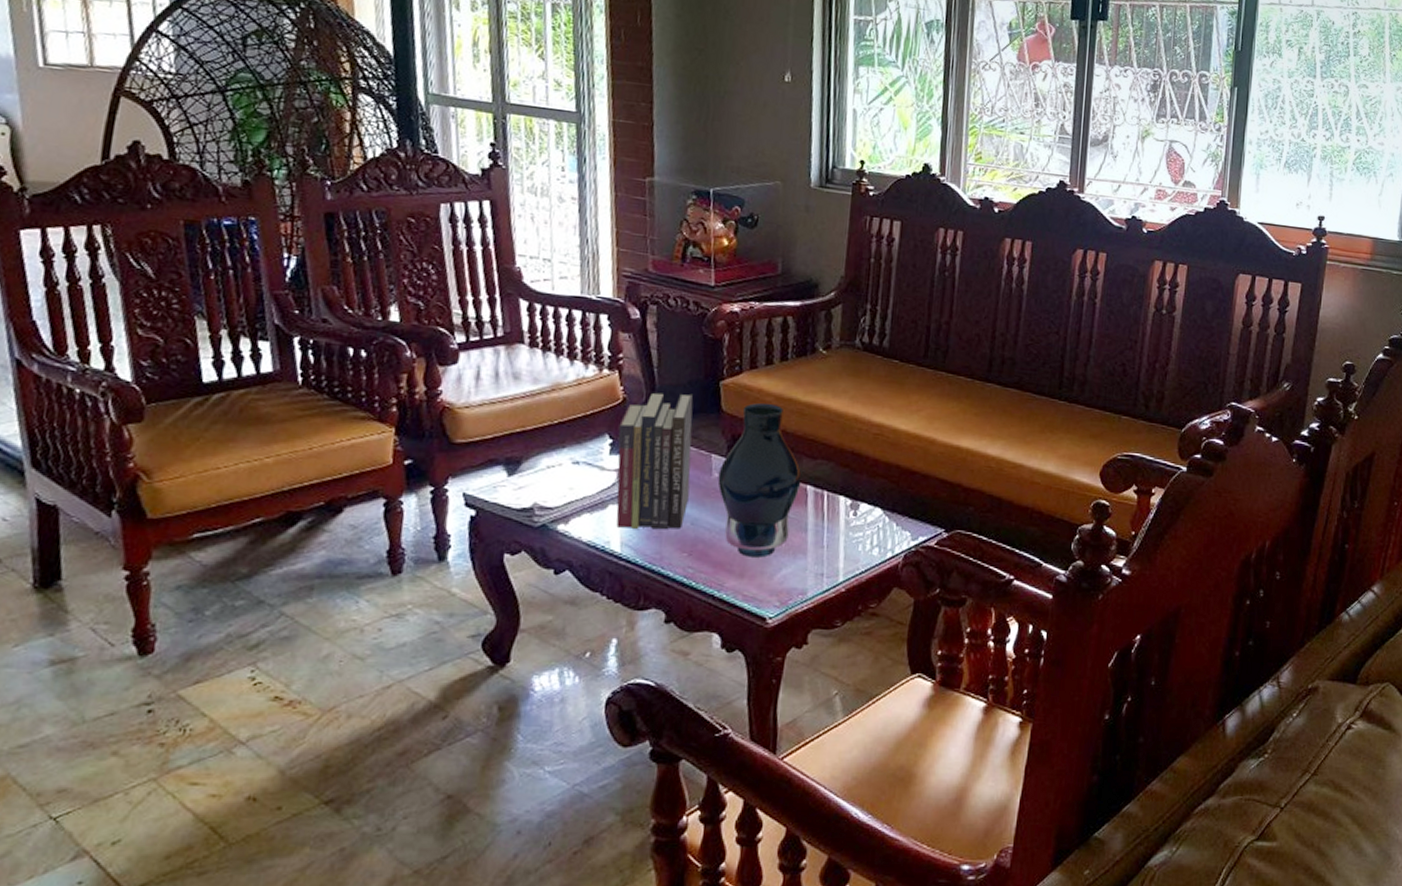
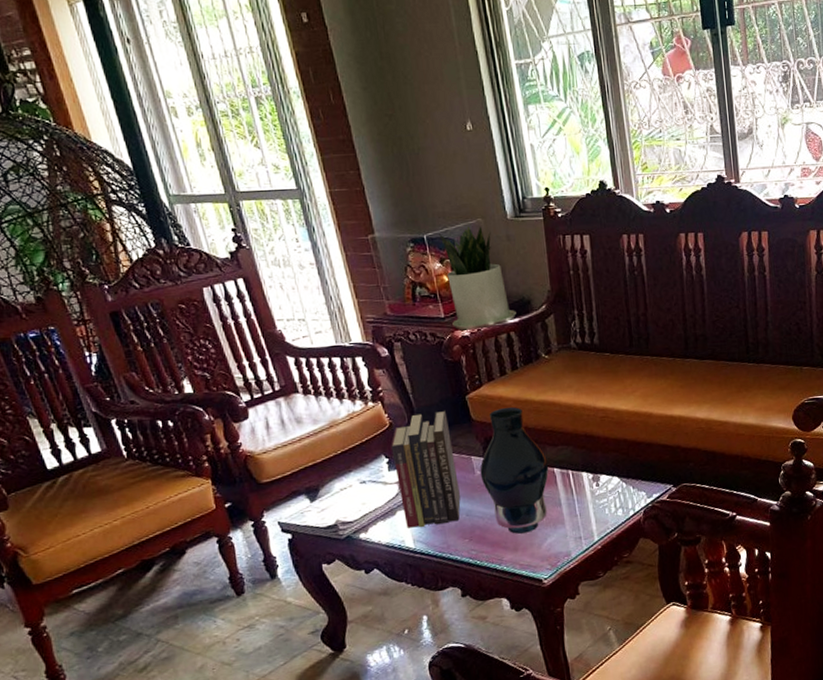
planter: none [721,187,799,307] -> present [439,226,516,330]

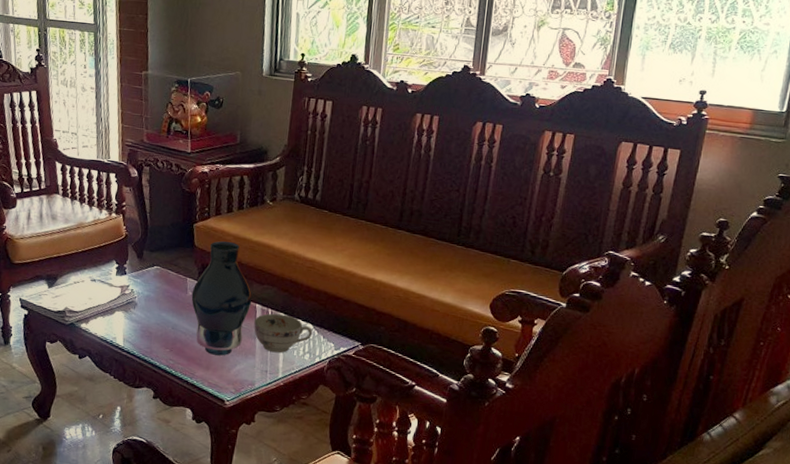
books: present [391,410,461,528] -> none [120,231,175,332]
planter: present [439,226,516,330] -> none [195,76,253,169]
teacup: none [555,472,621,517] -> present [253,313,313,353]

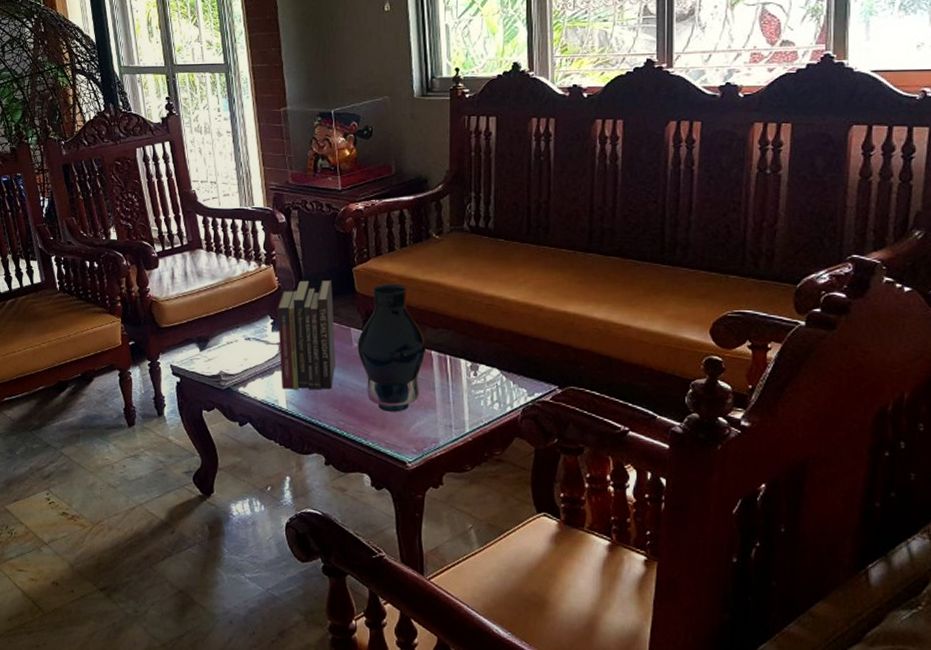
books: none [120,231,175,332] -> present [277,279,336,390]
teacup: present [253,313,313,353] -> none [430,360,500,405]

